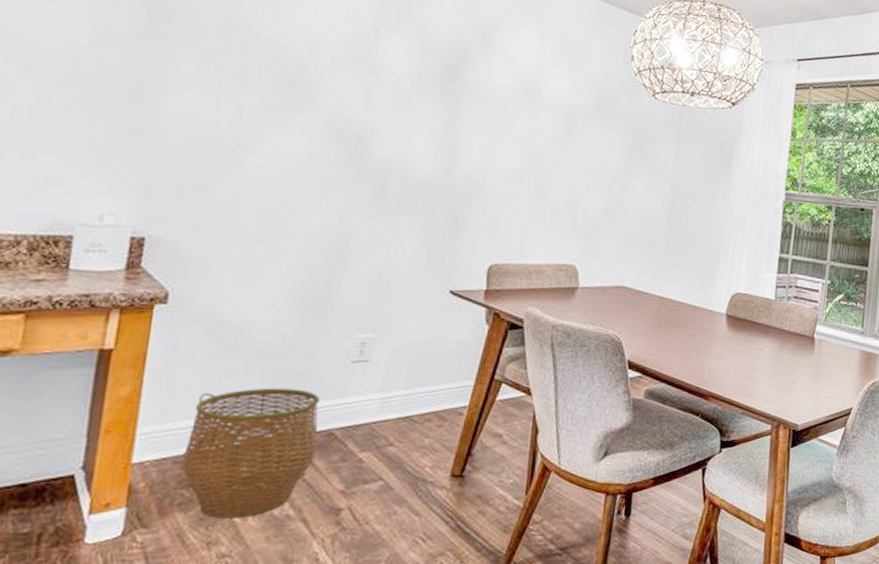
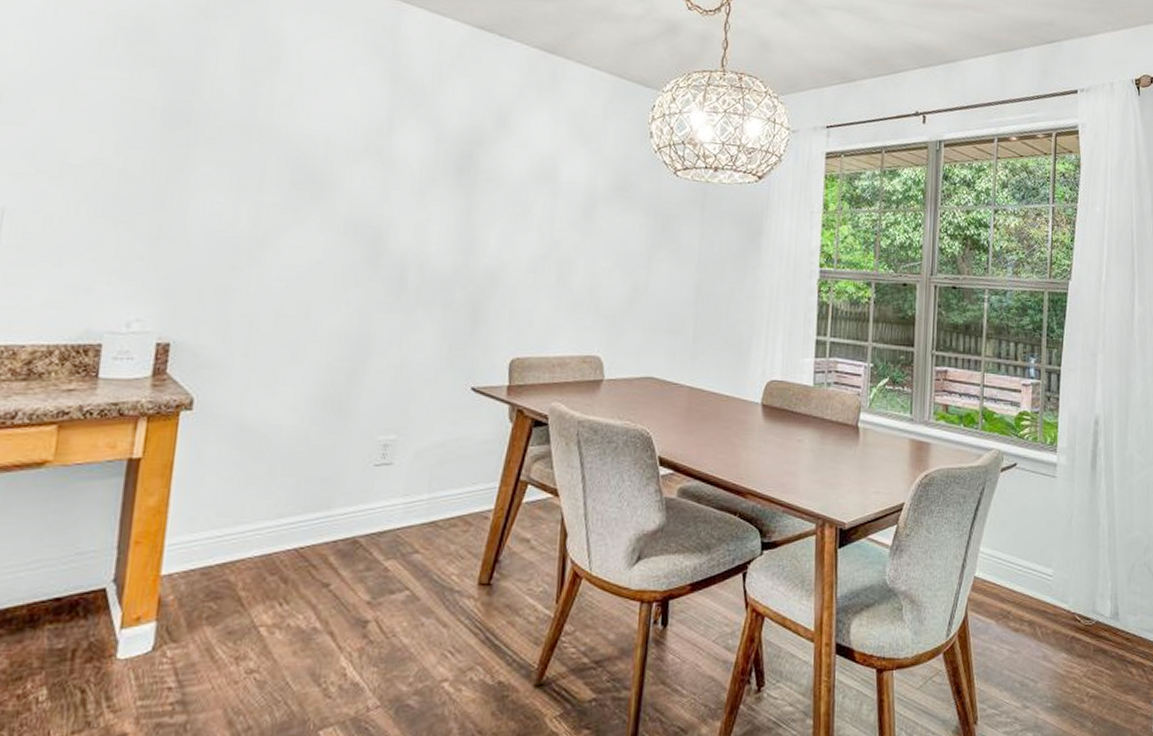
basket: present [180,387,321,519] -> none [208,494,345,632]

